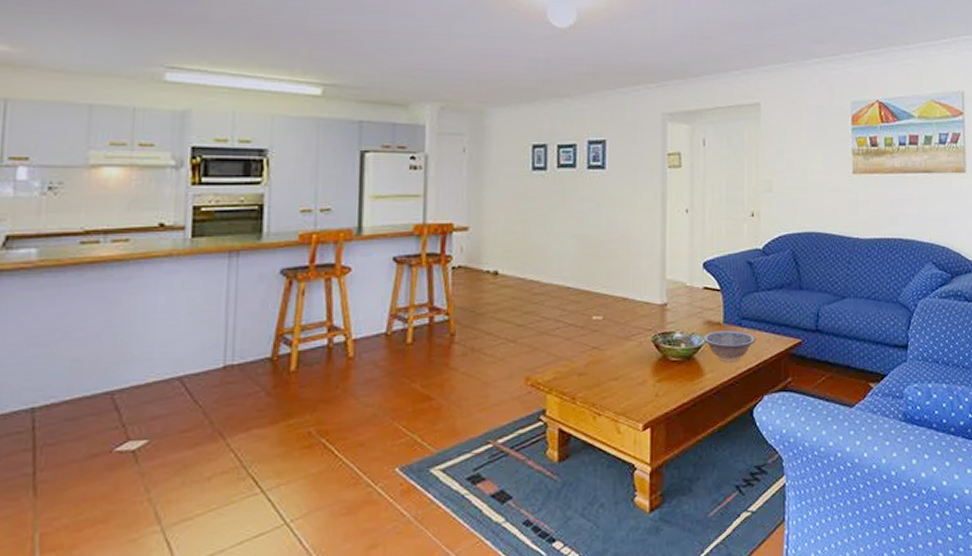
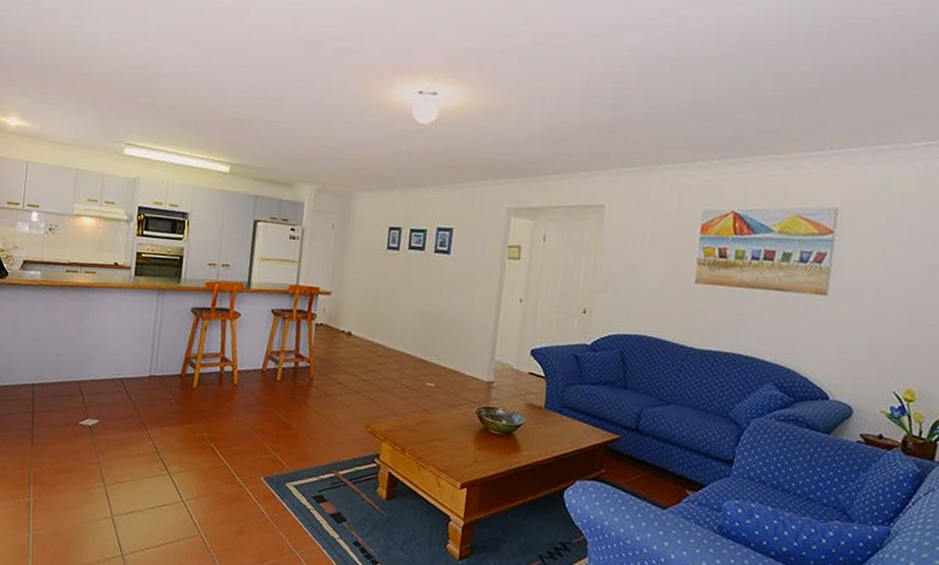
decorative bowl: present [703,330,756,363] -> none [523,413,574,445]

